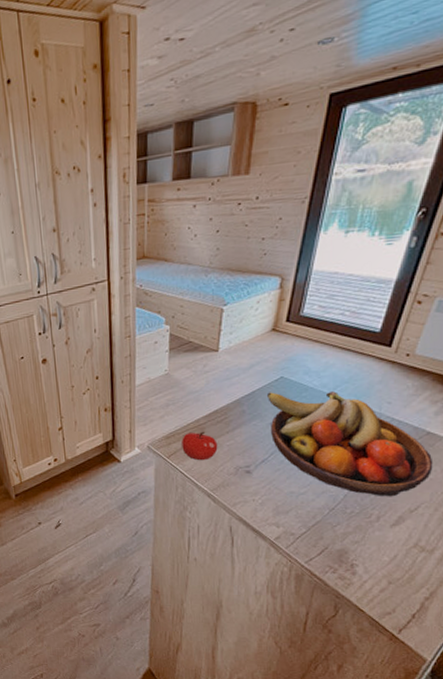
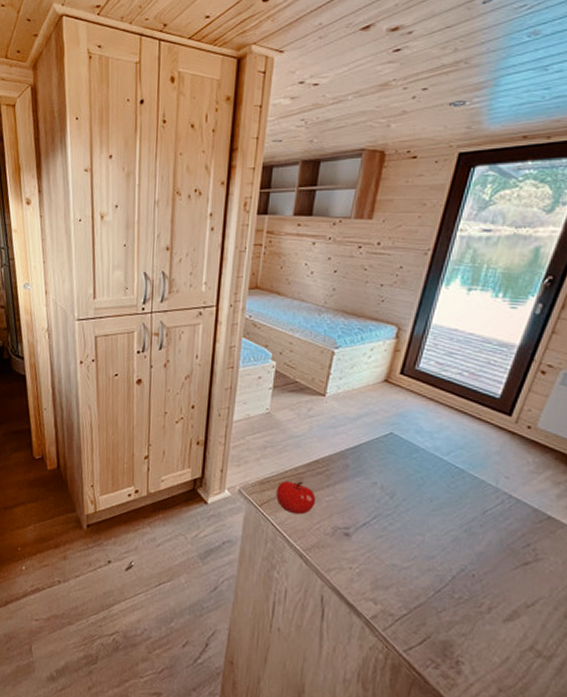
fruit bowl: present [266,391,433,497] -> none [373,448,554,586]

